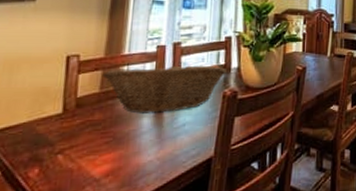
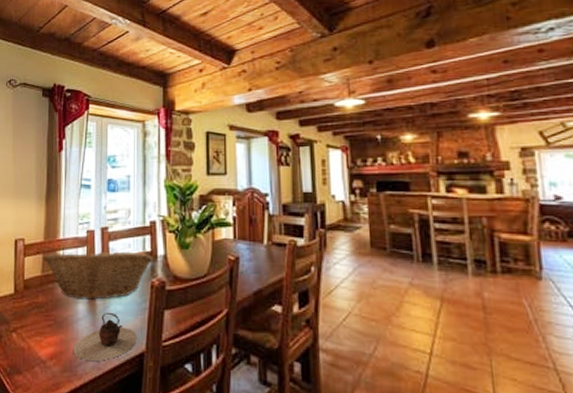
teapot: none [133,124,207,173] -> present [73,313,138,362]

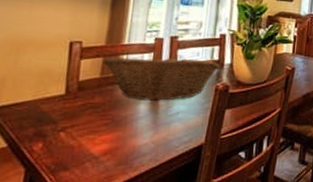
teapot: present [73,313,138,362] -> none [130,112,198,155]

